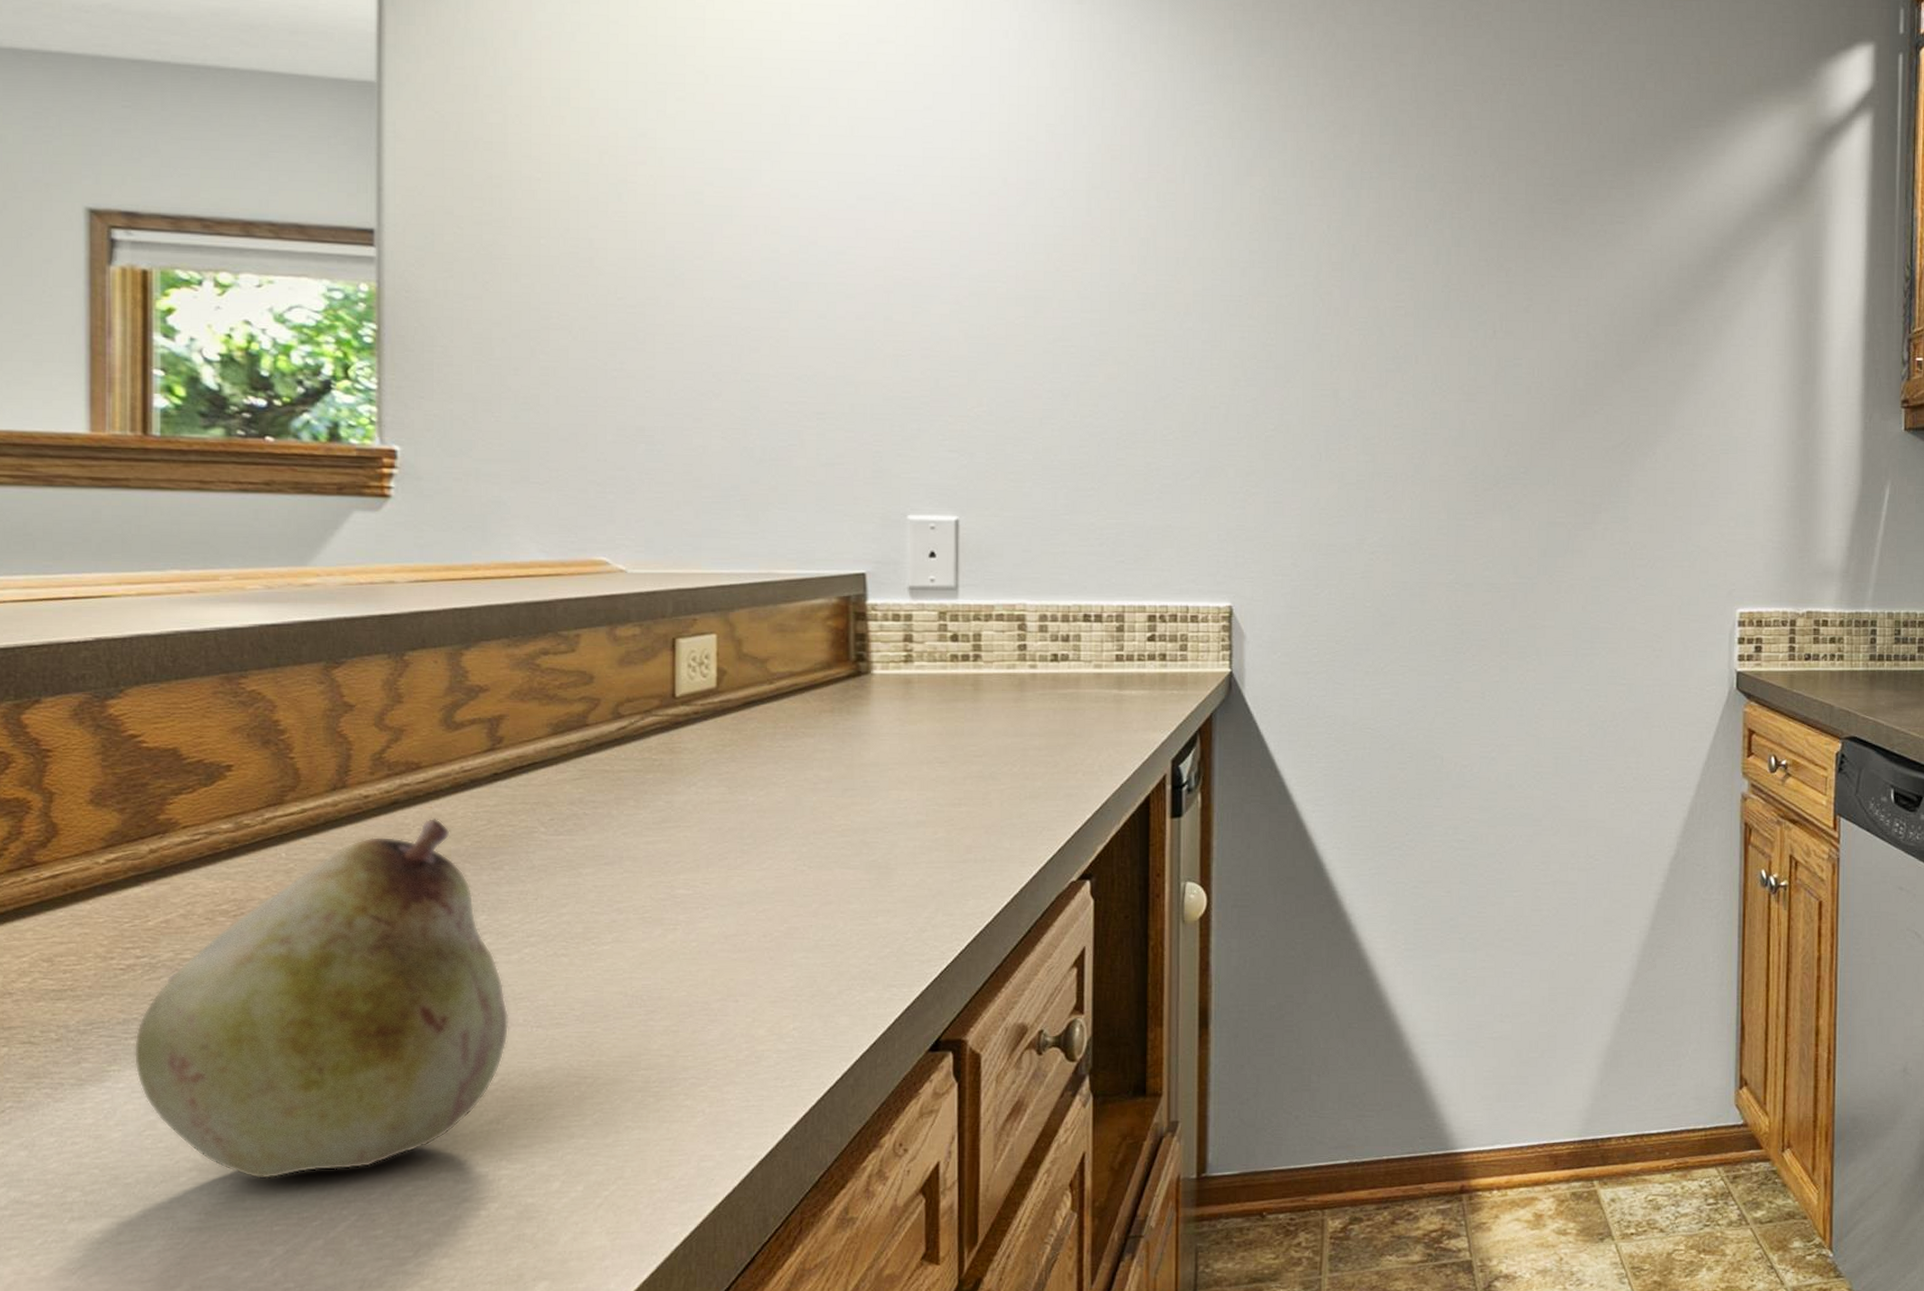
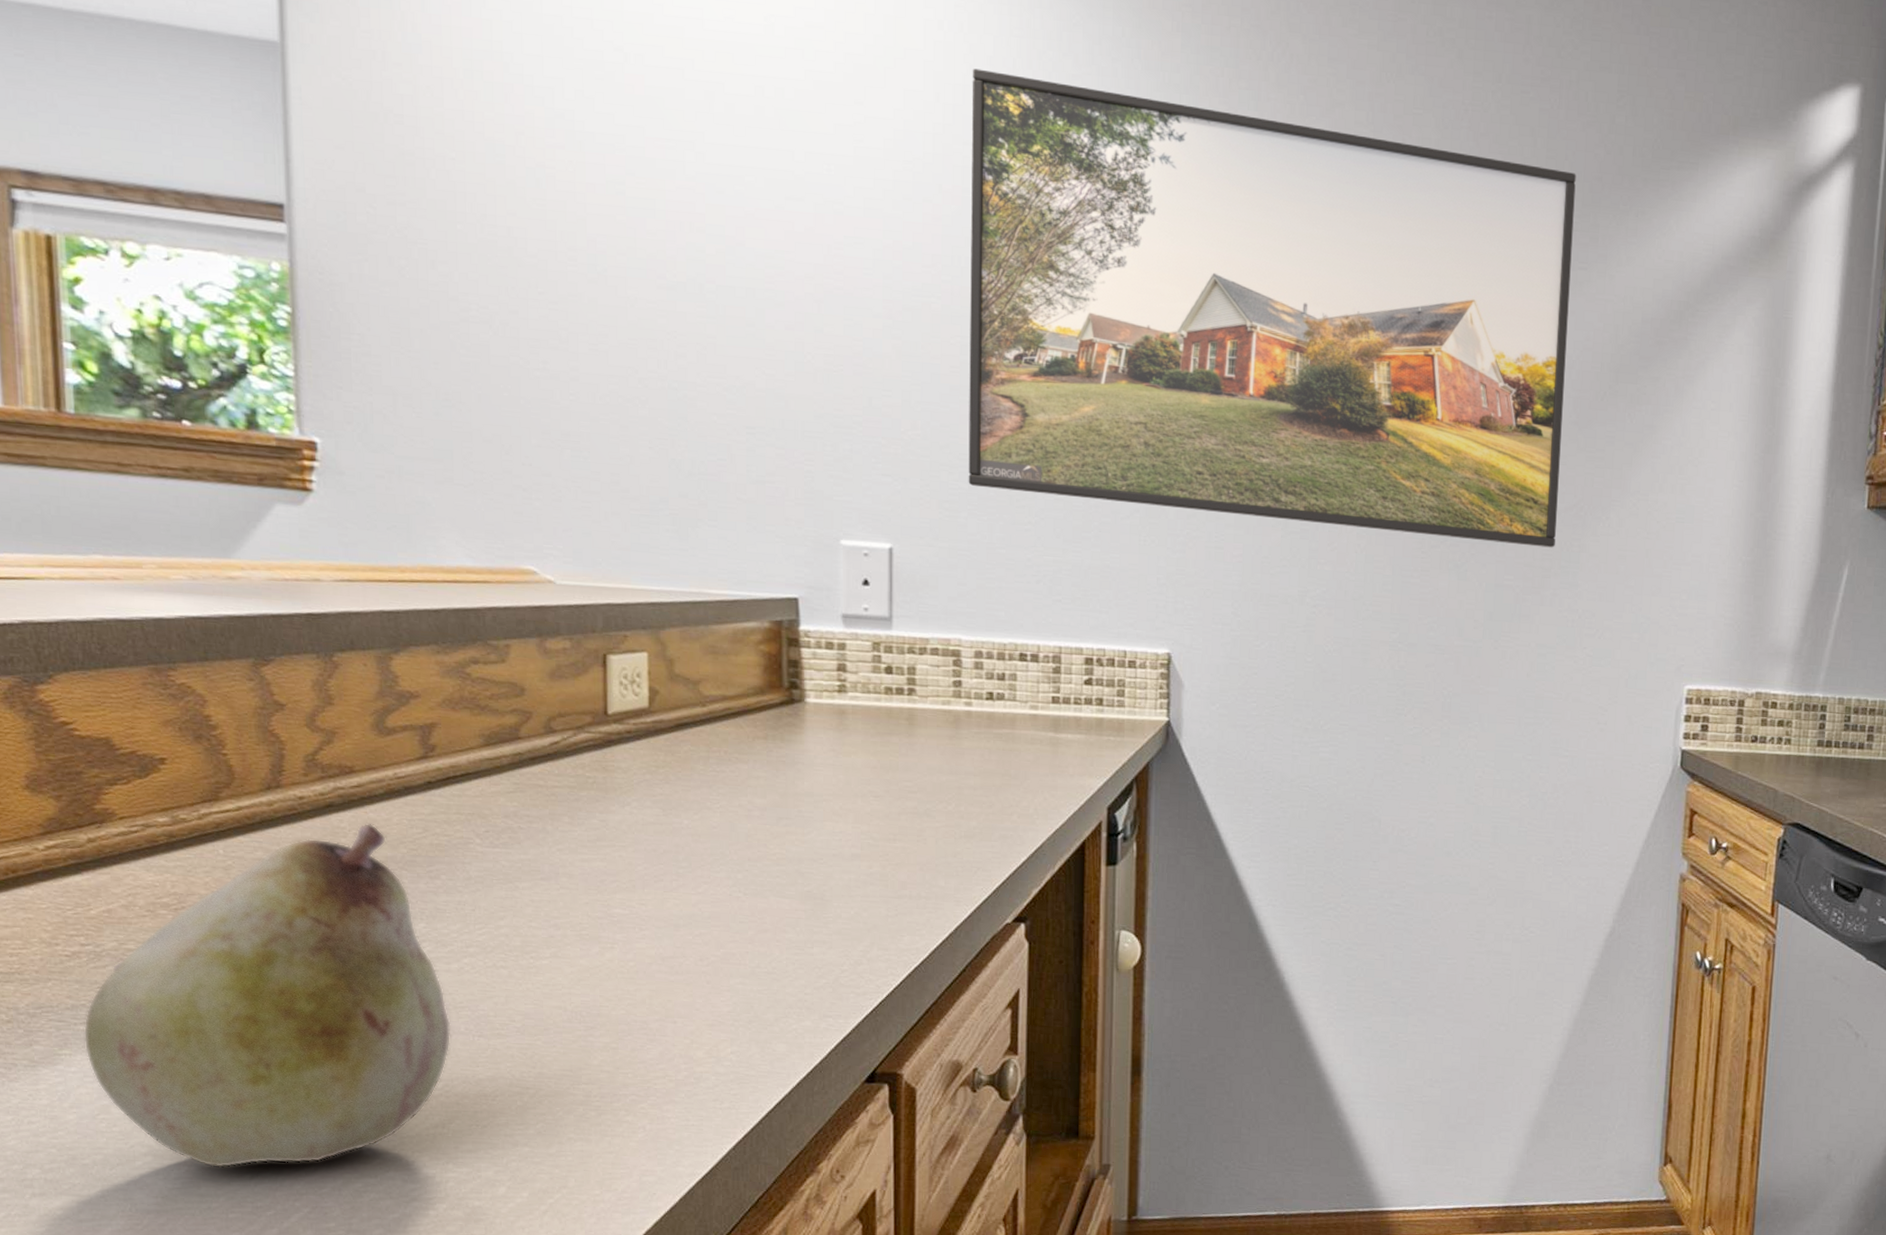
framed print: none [1032,71,1610,485] -> present [968,68,1576,548]

